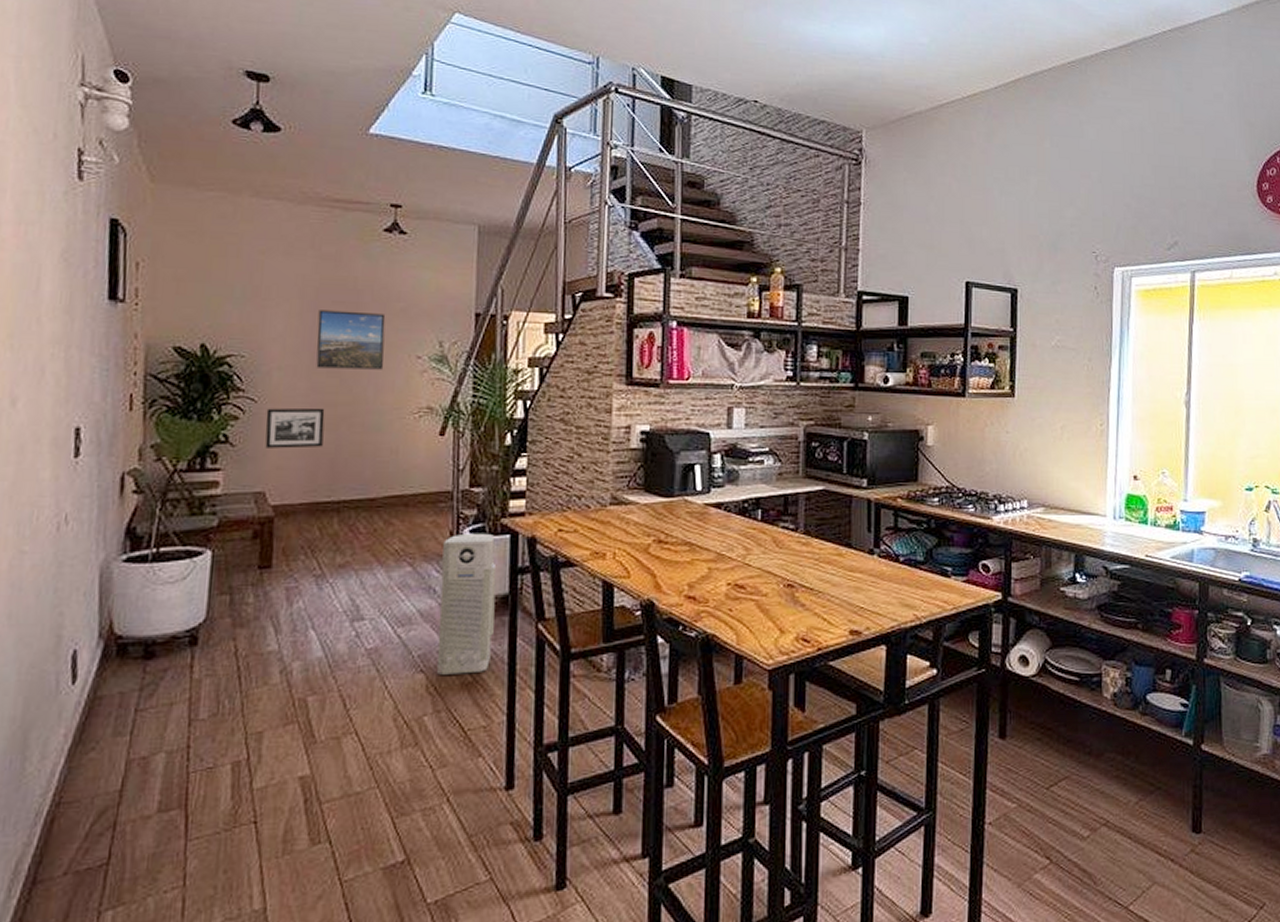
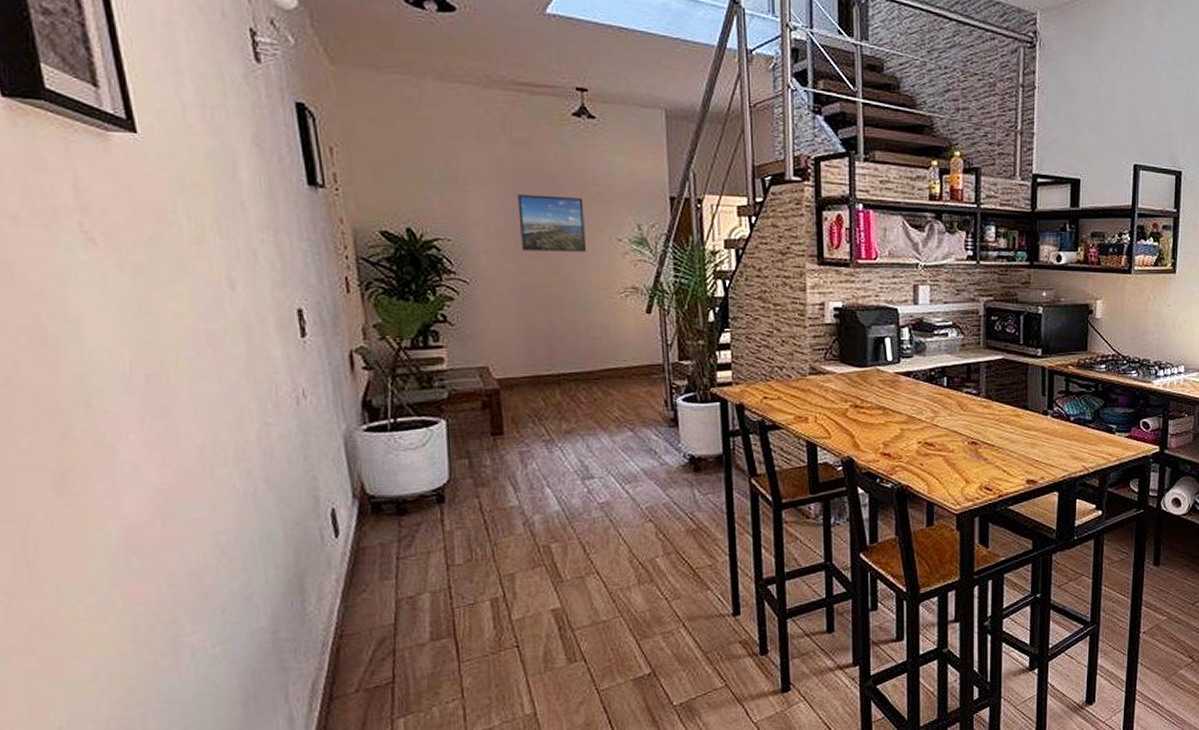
picture frame: present [265,407,325,449] -> none [479,288,537,327]
air purifier: present [437,533,497,675] -> none [659,401,712,523]

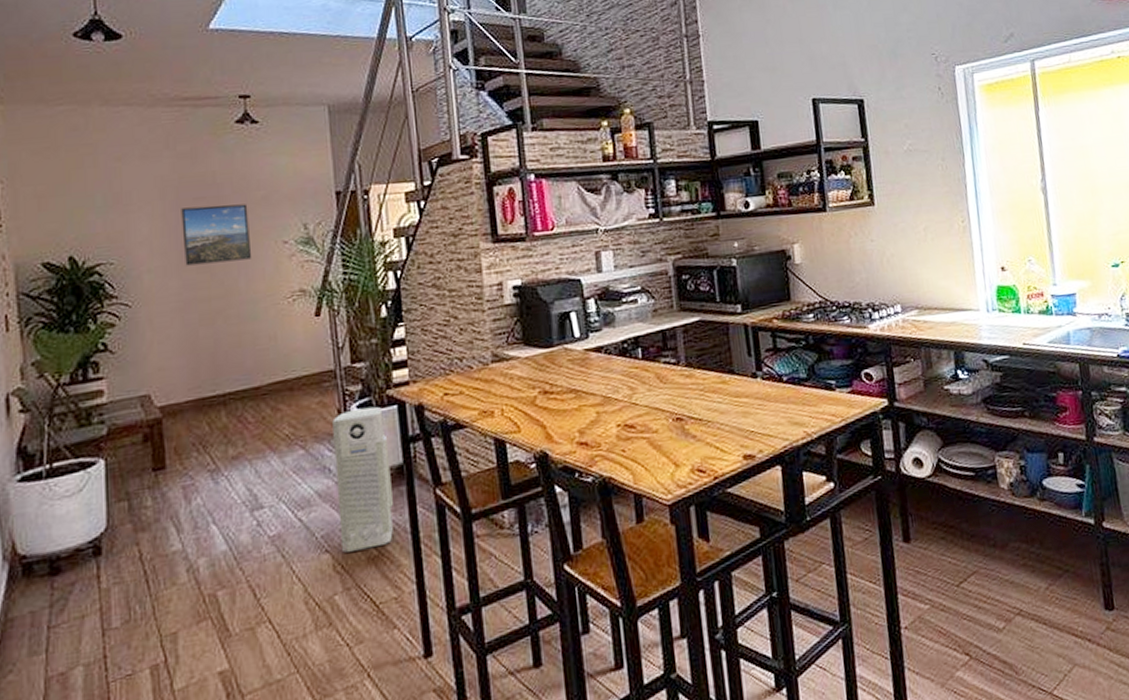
air purifier: none [659,401,712,523] -> present [332,406,393,553]

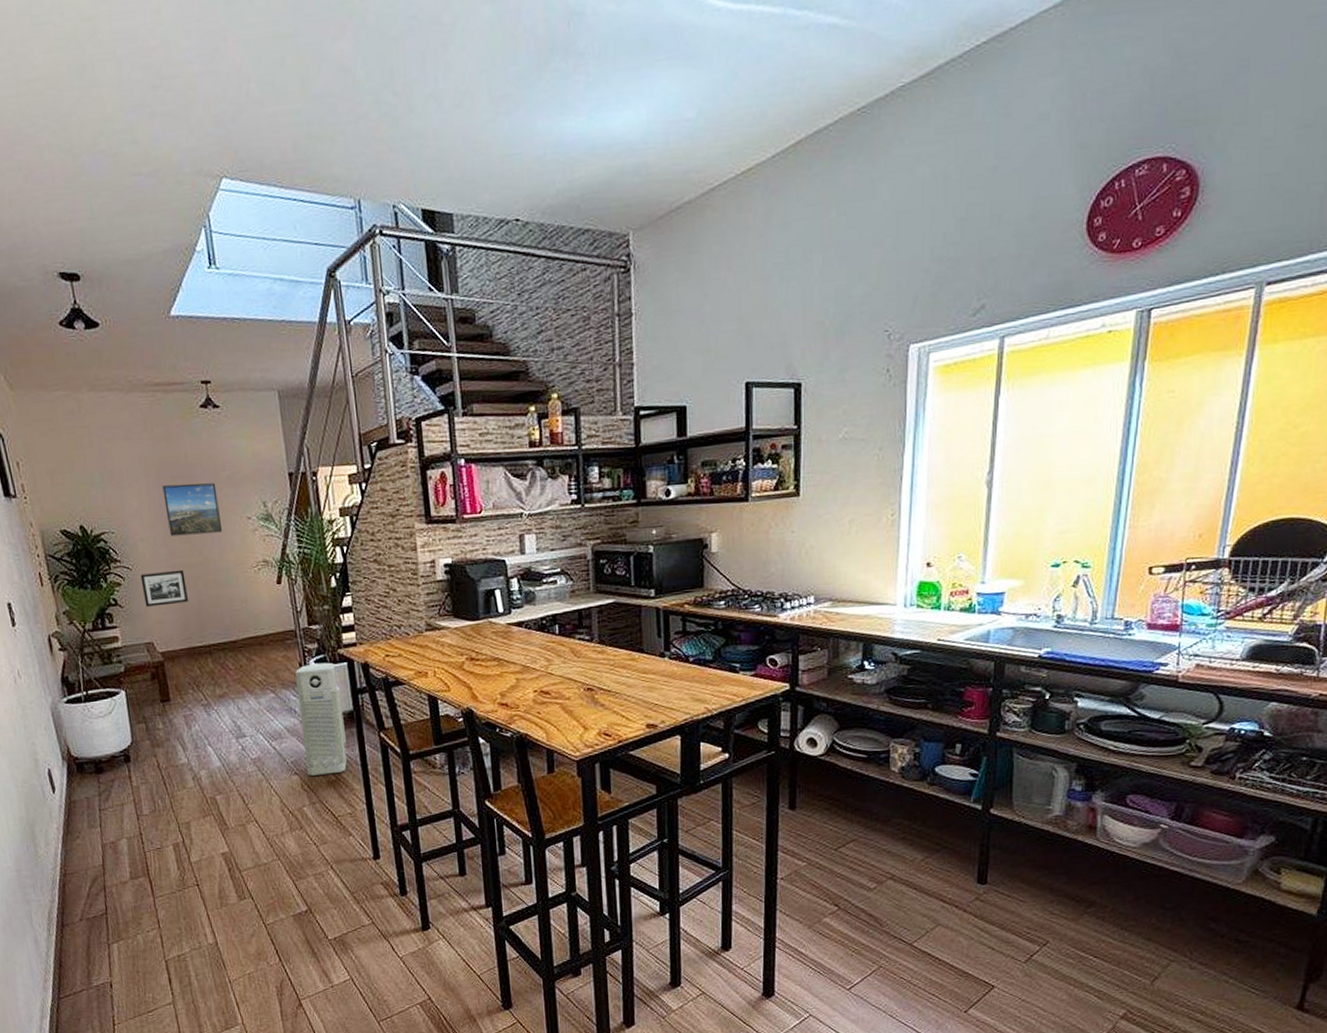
picture frame: none [141,304,201,351] -> present [140,569,188,607]

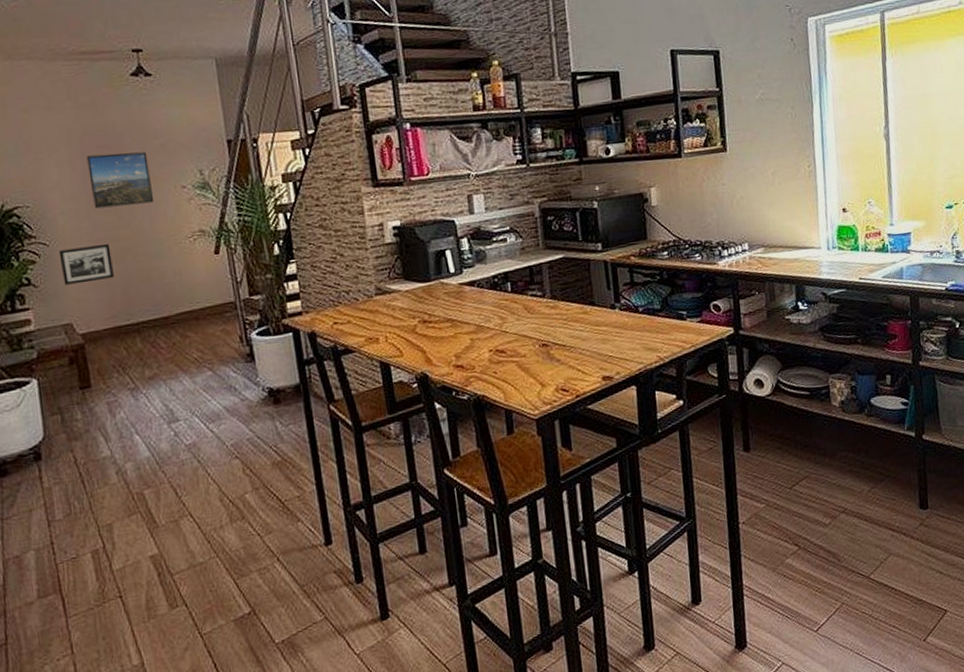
air purifier: present [295,662,347,776] -> none [235,333,294,459]

